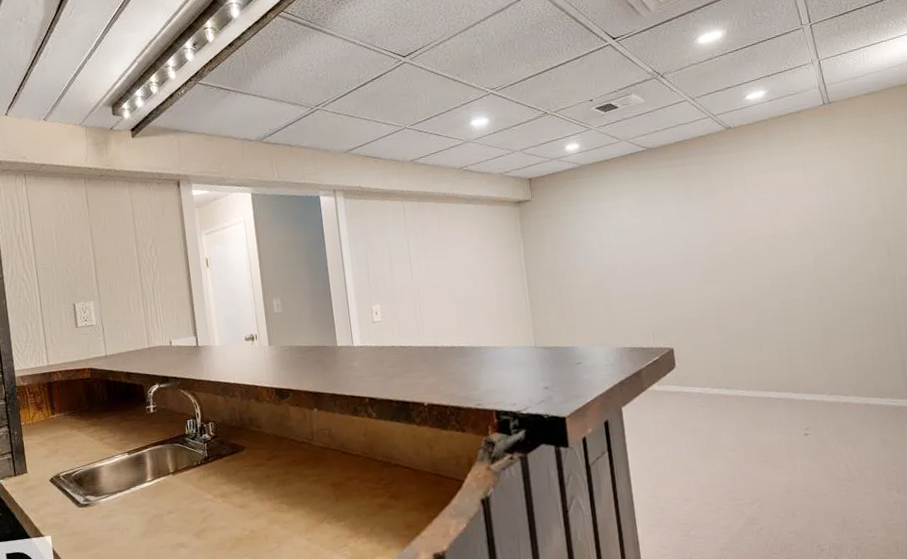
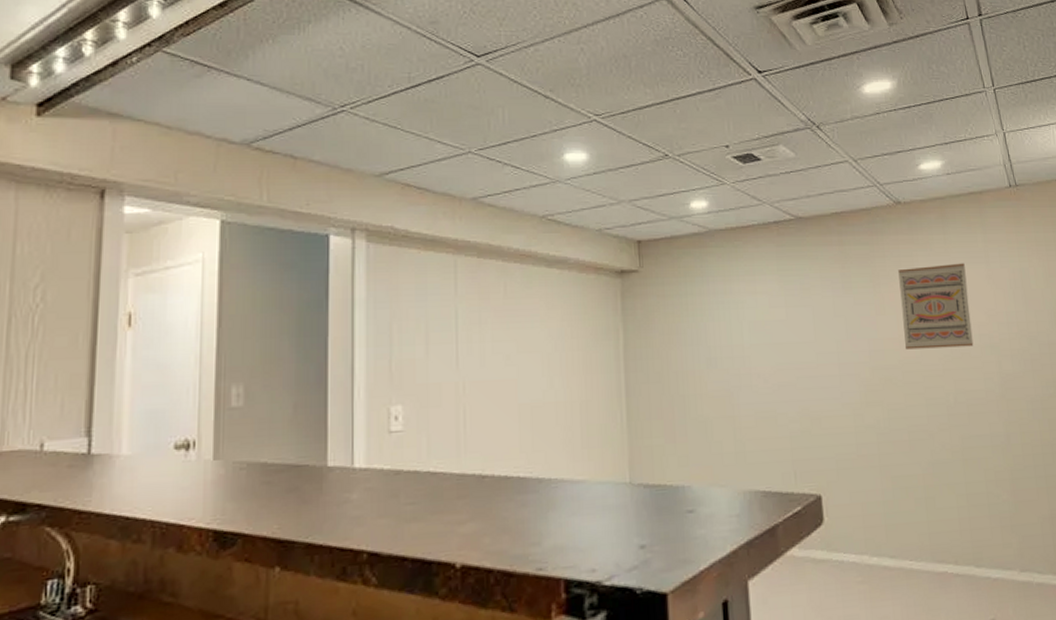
wall art: none [730,169,792,240] -> present [898,263,974,350]

